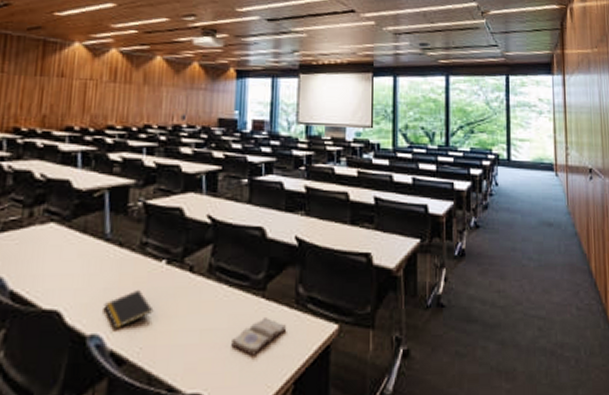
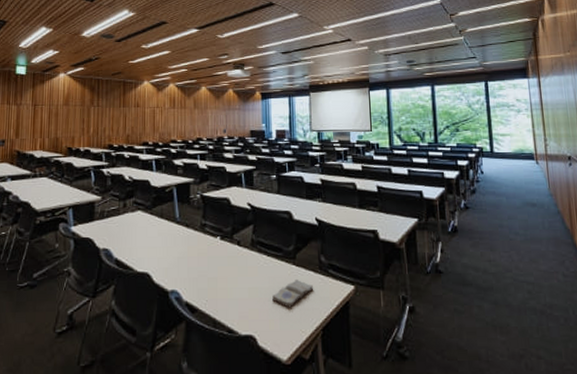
notepad: present [103,289,154,330] -> none [179,258,214,287]

